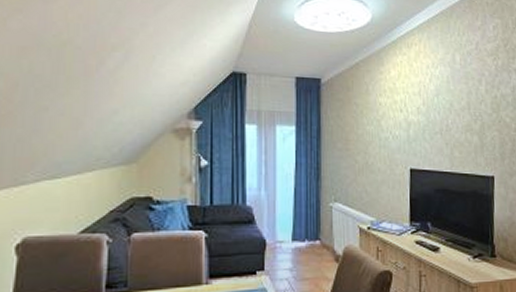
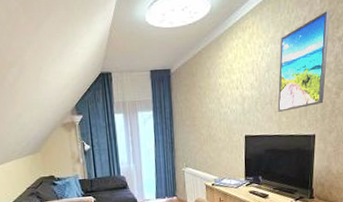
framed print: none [449,39,505,145] -> present [277,11,330,112]

